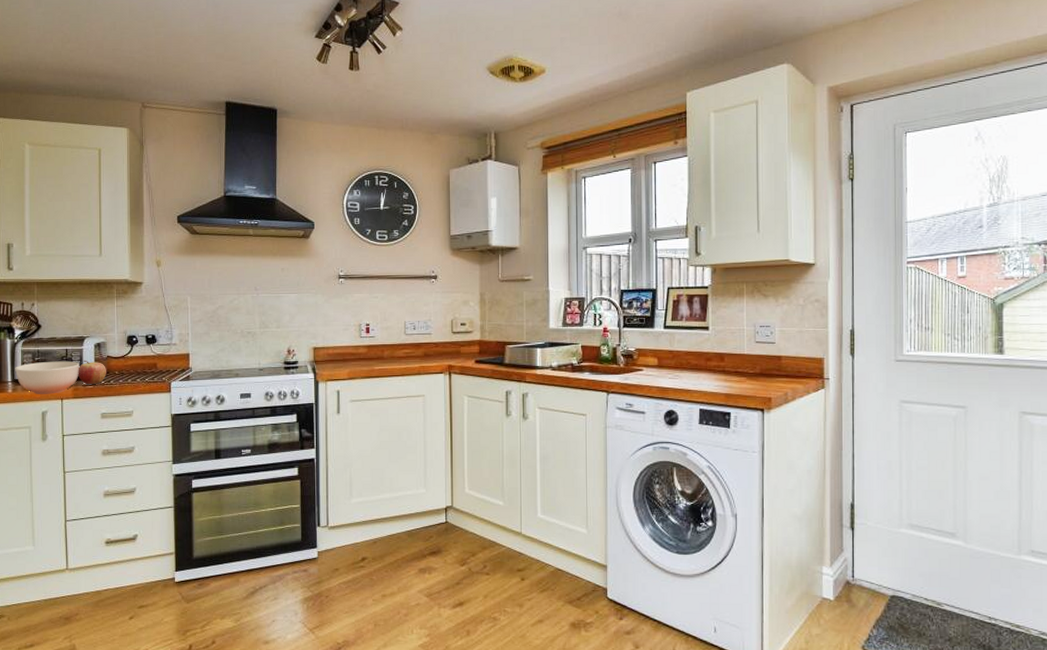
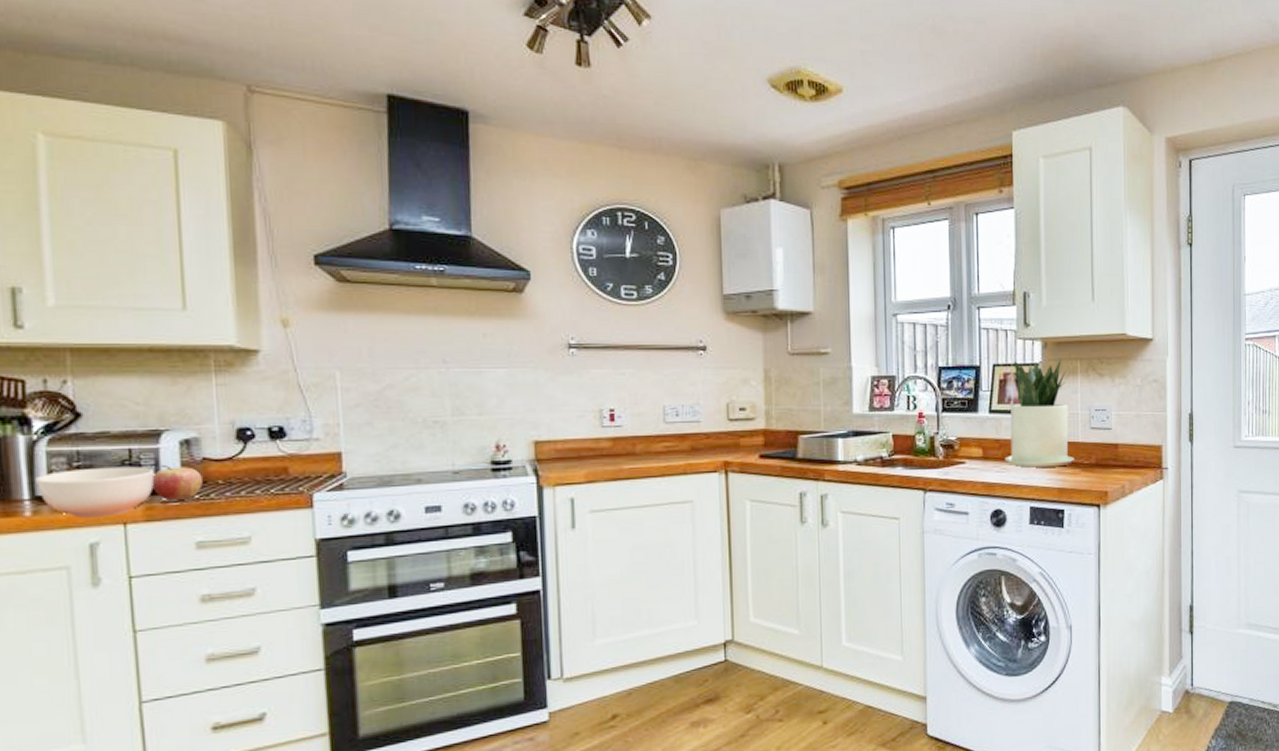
planter: none [677,282,740,375] -> present [1004,359,1074,468]

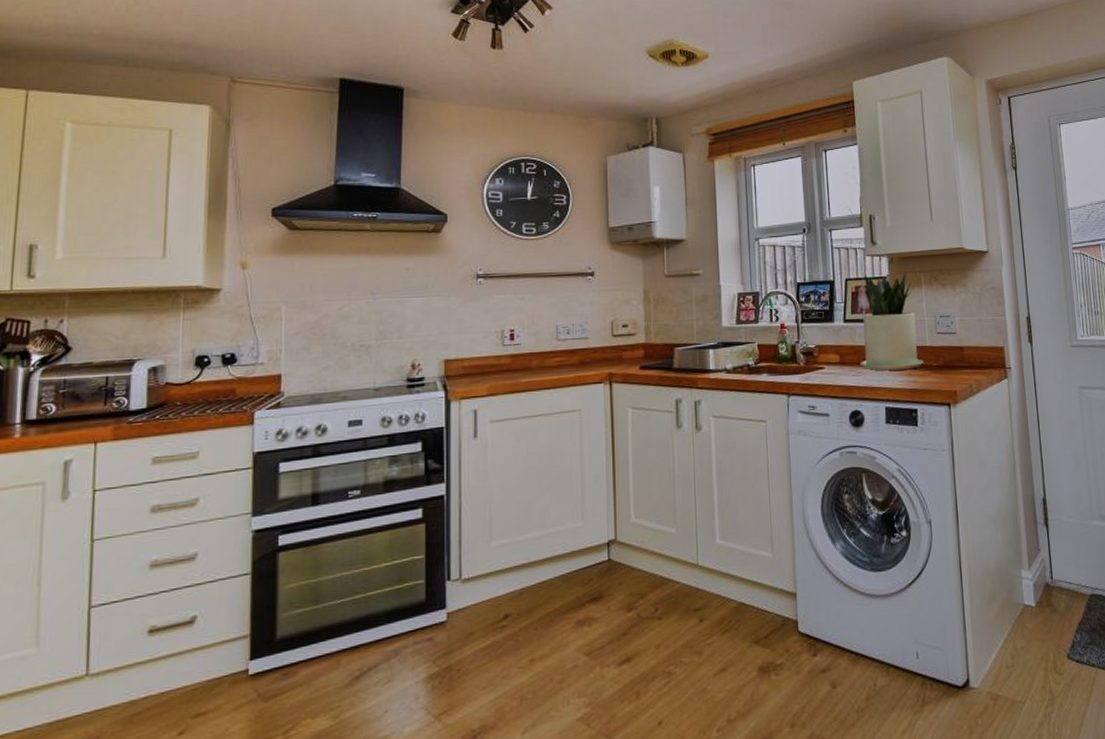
bowl: present [35,466,155,518] -> none [27,391,125,438]
fruit: present [151,464,204,501] -> none [121,389,165,422]

